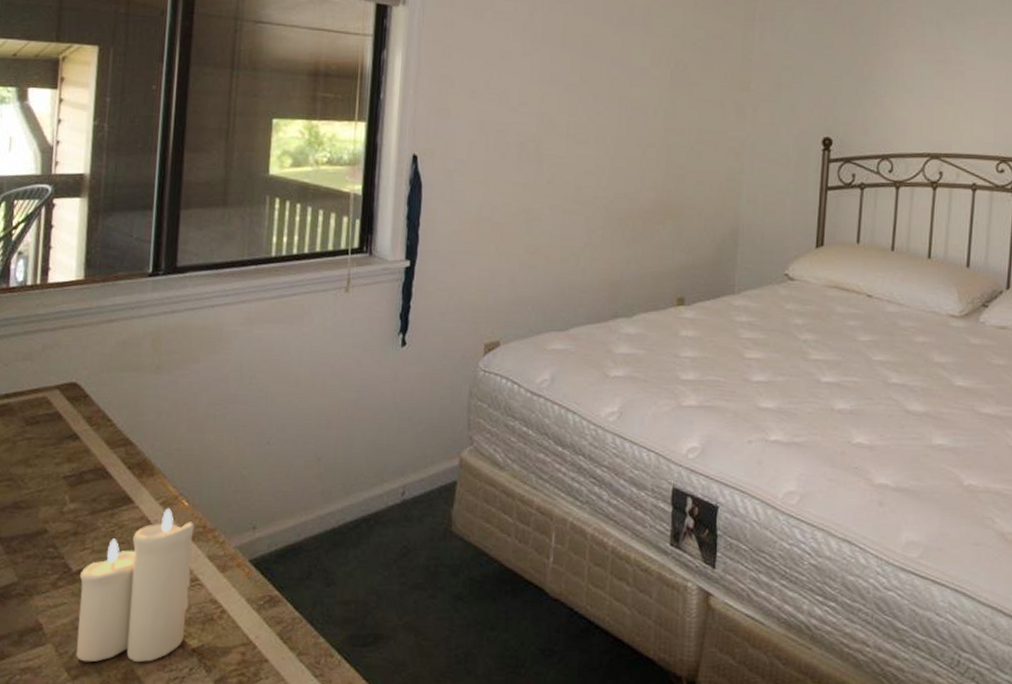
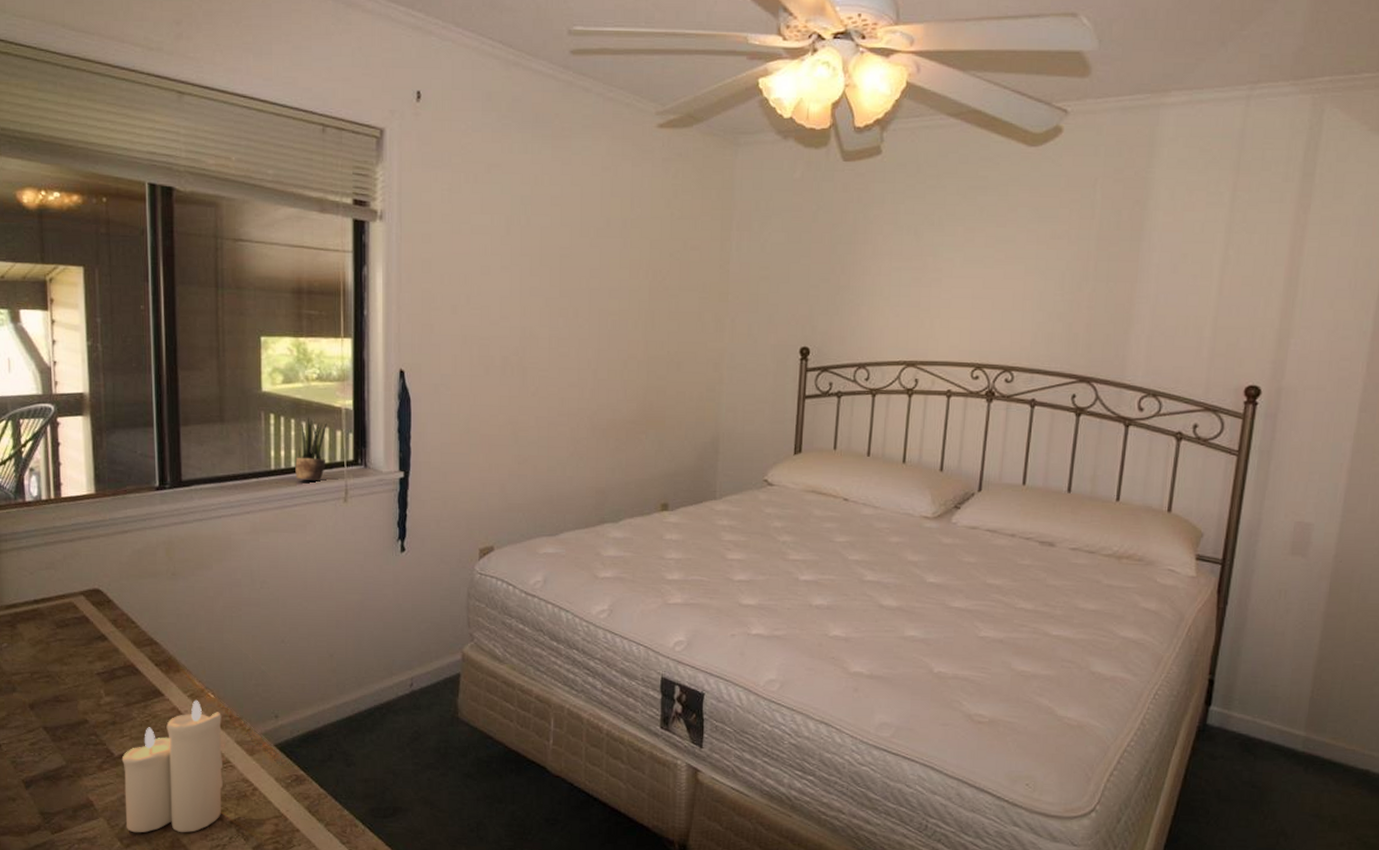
potted plant: none [296,202,334,269] -> present [295,417,327,480]

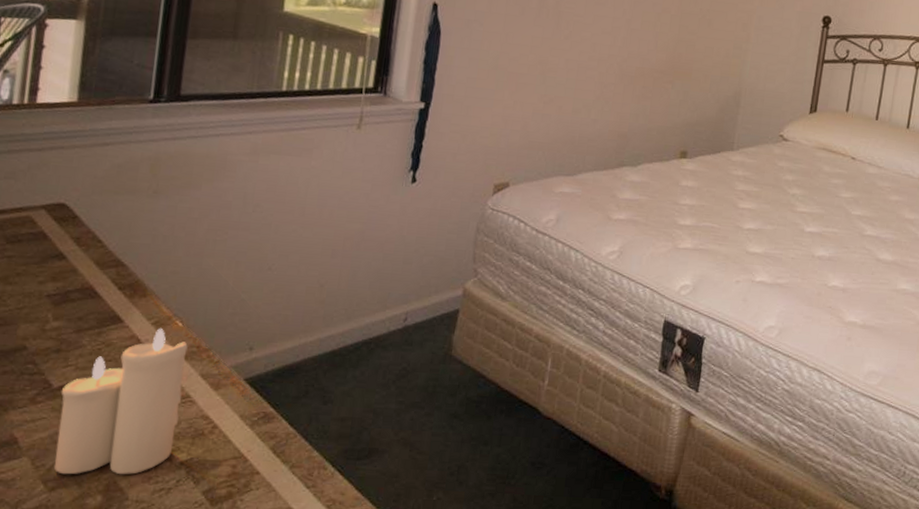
potted plant: present [295,417,327,480] -> none [308,41,350,105]

